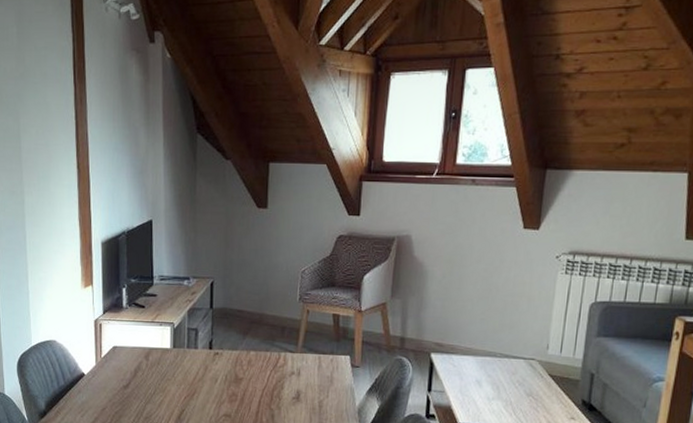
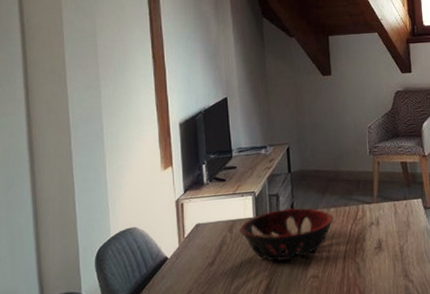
decorative bowl: none [155,344,253,395] -> present [239,207,334,261]

